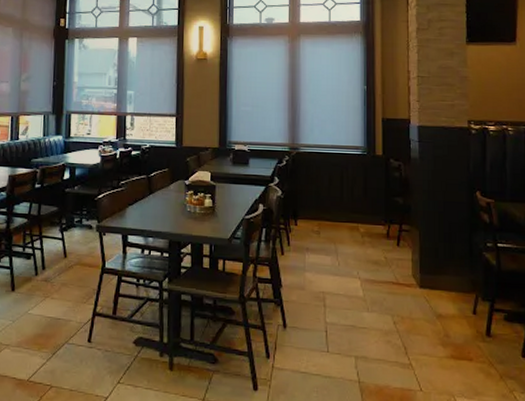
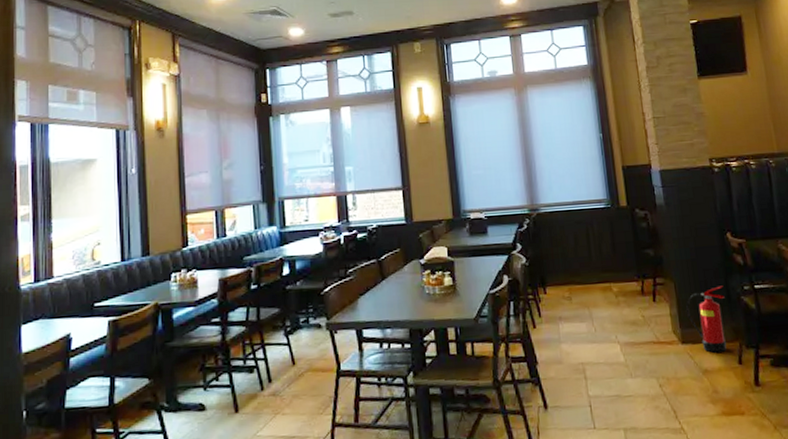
fire extinguisher: none [428,240,467,302] -> present [686,286,727,354]

